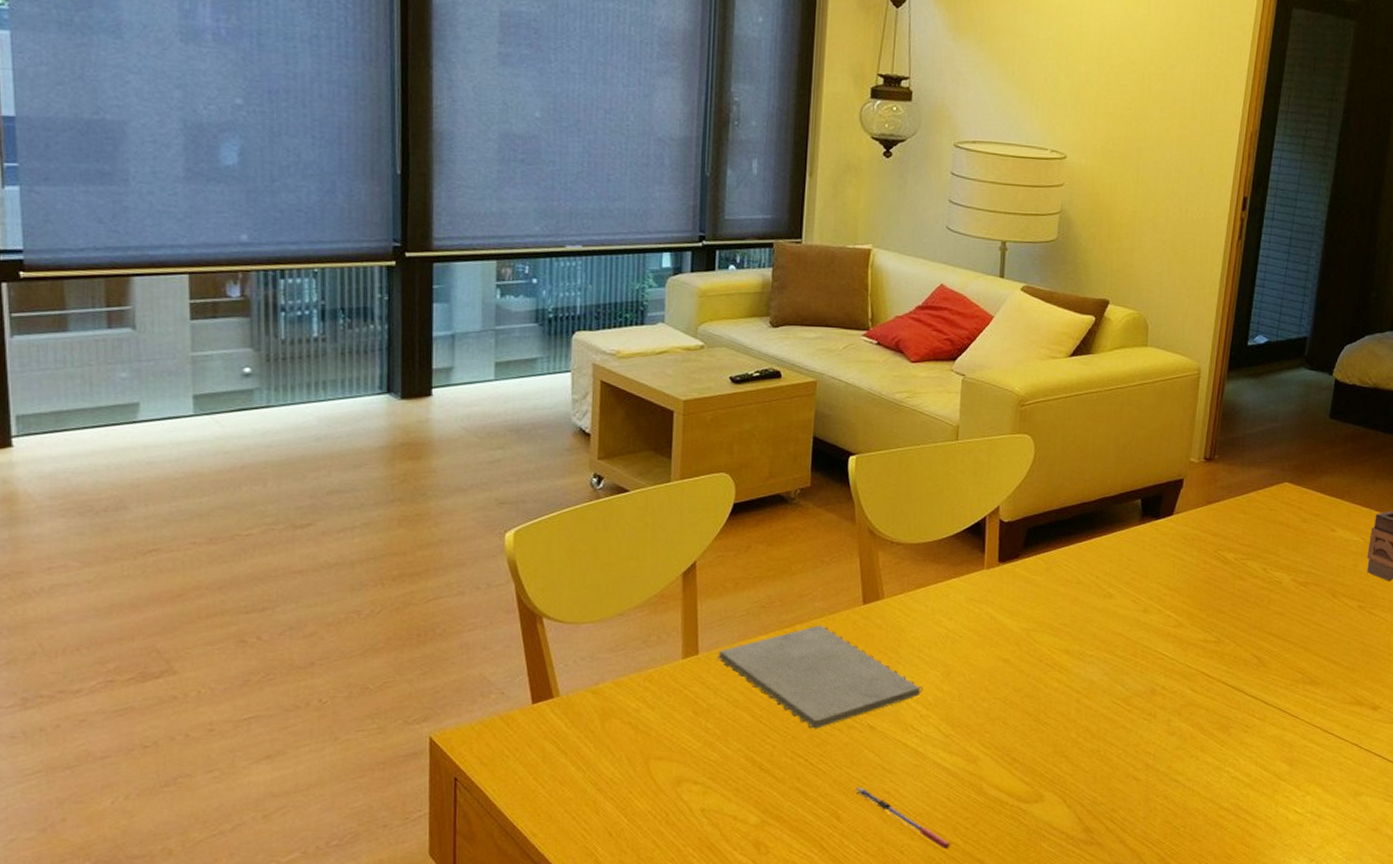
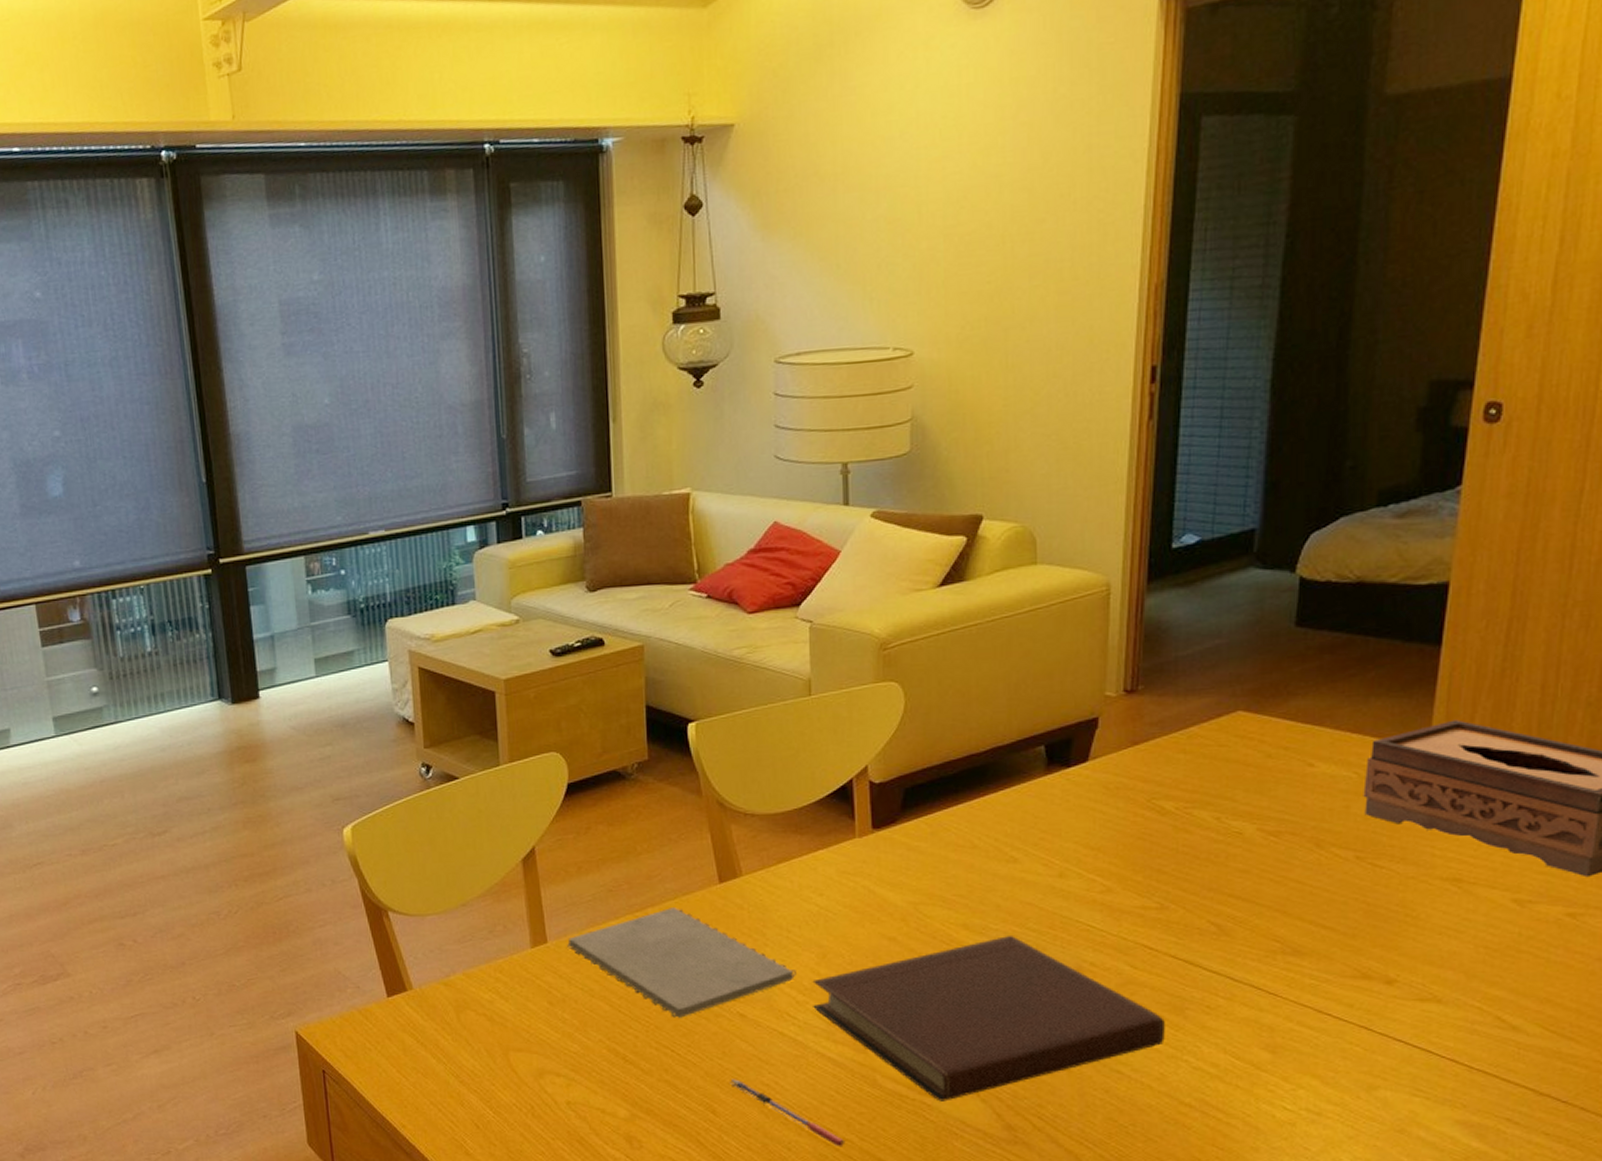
notebook: none [934,660,1215,807] -> present [812,935,1166,1102]

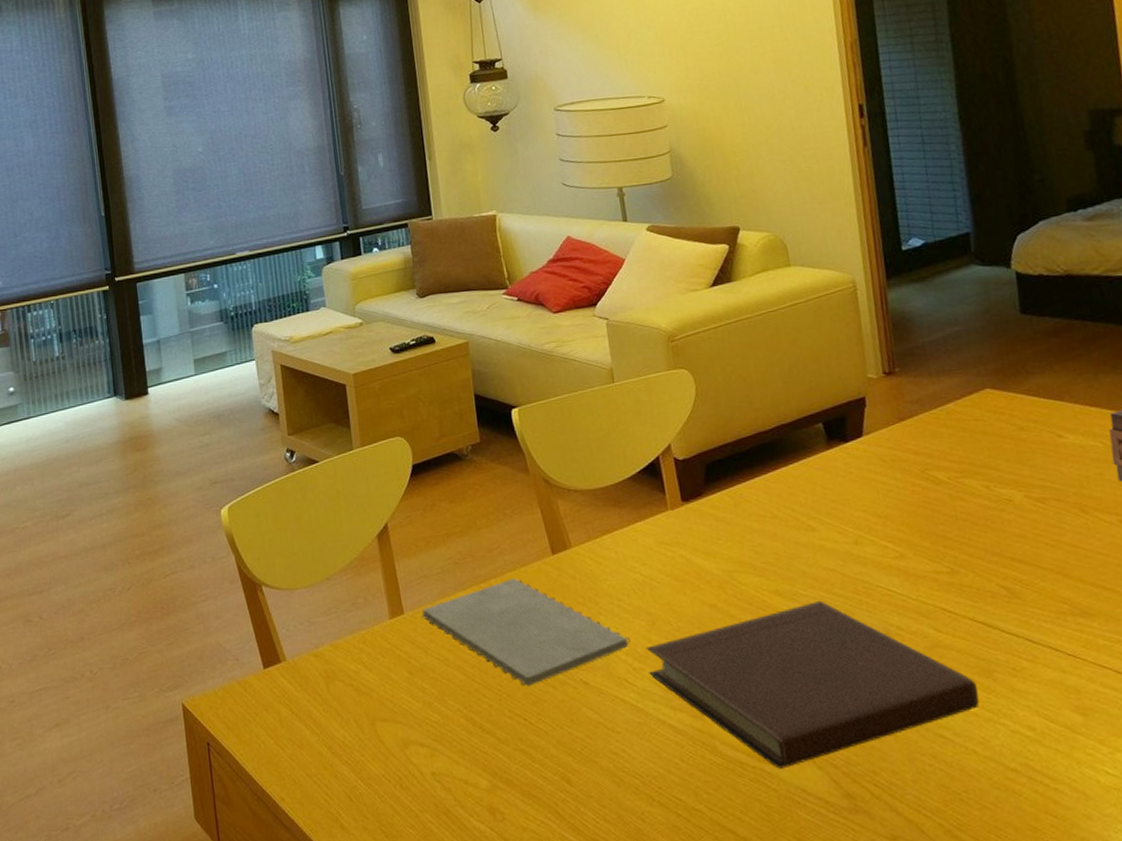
pen: present [730,1079,846,1147] -> none [581,747,696,818]

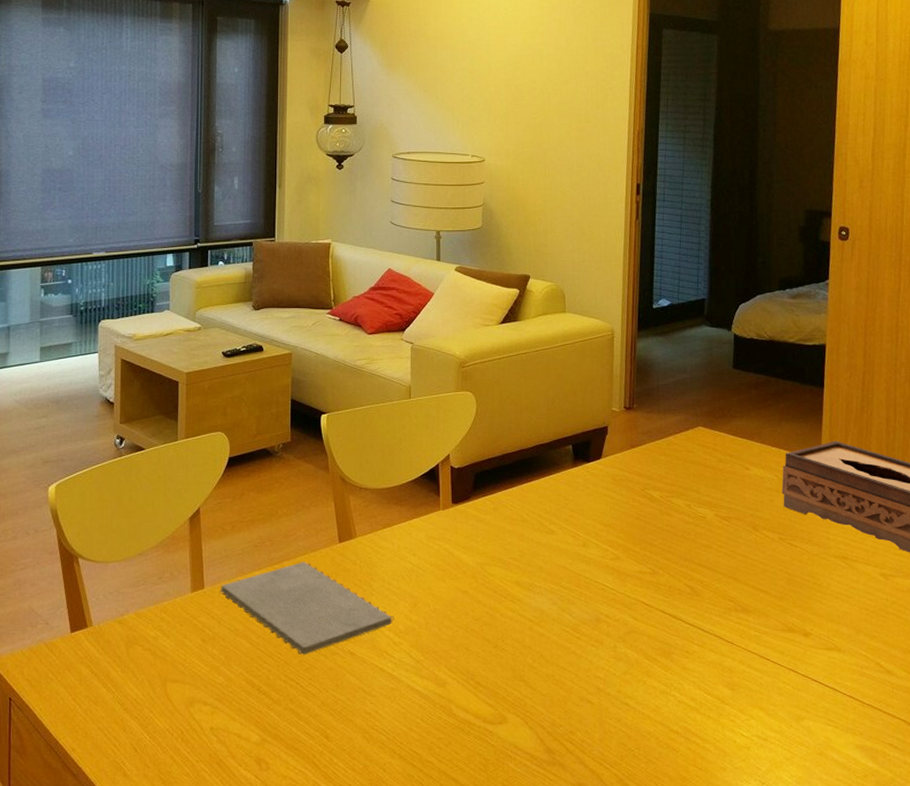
notebook: present [645,600,980,769] -> none [406,591,659,728]

